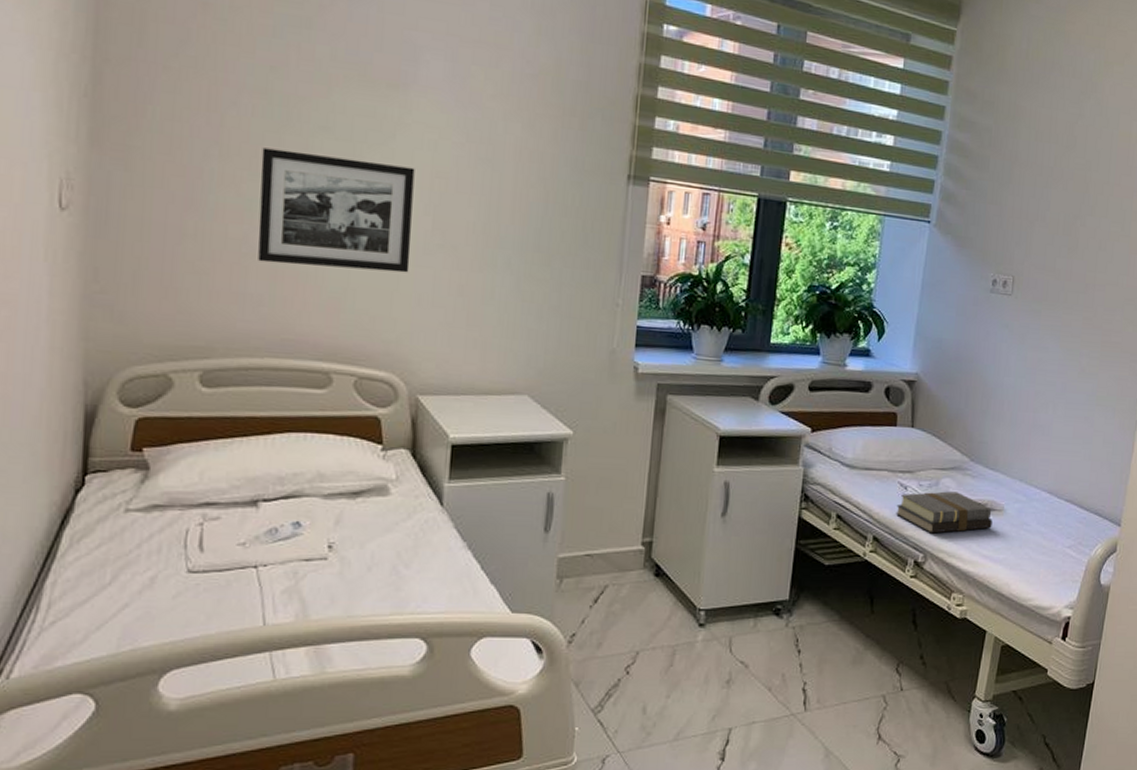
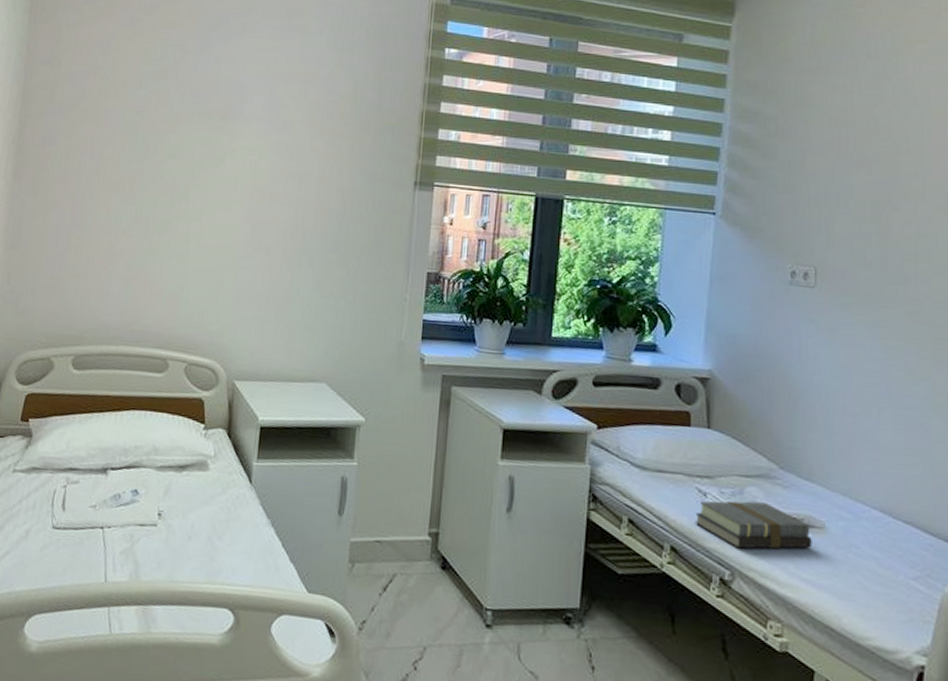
picture frame: present [258,147,415,273] -> none [119,174,239,273]

